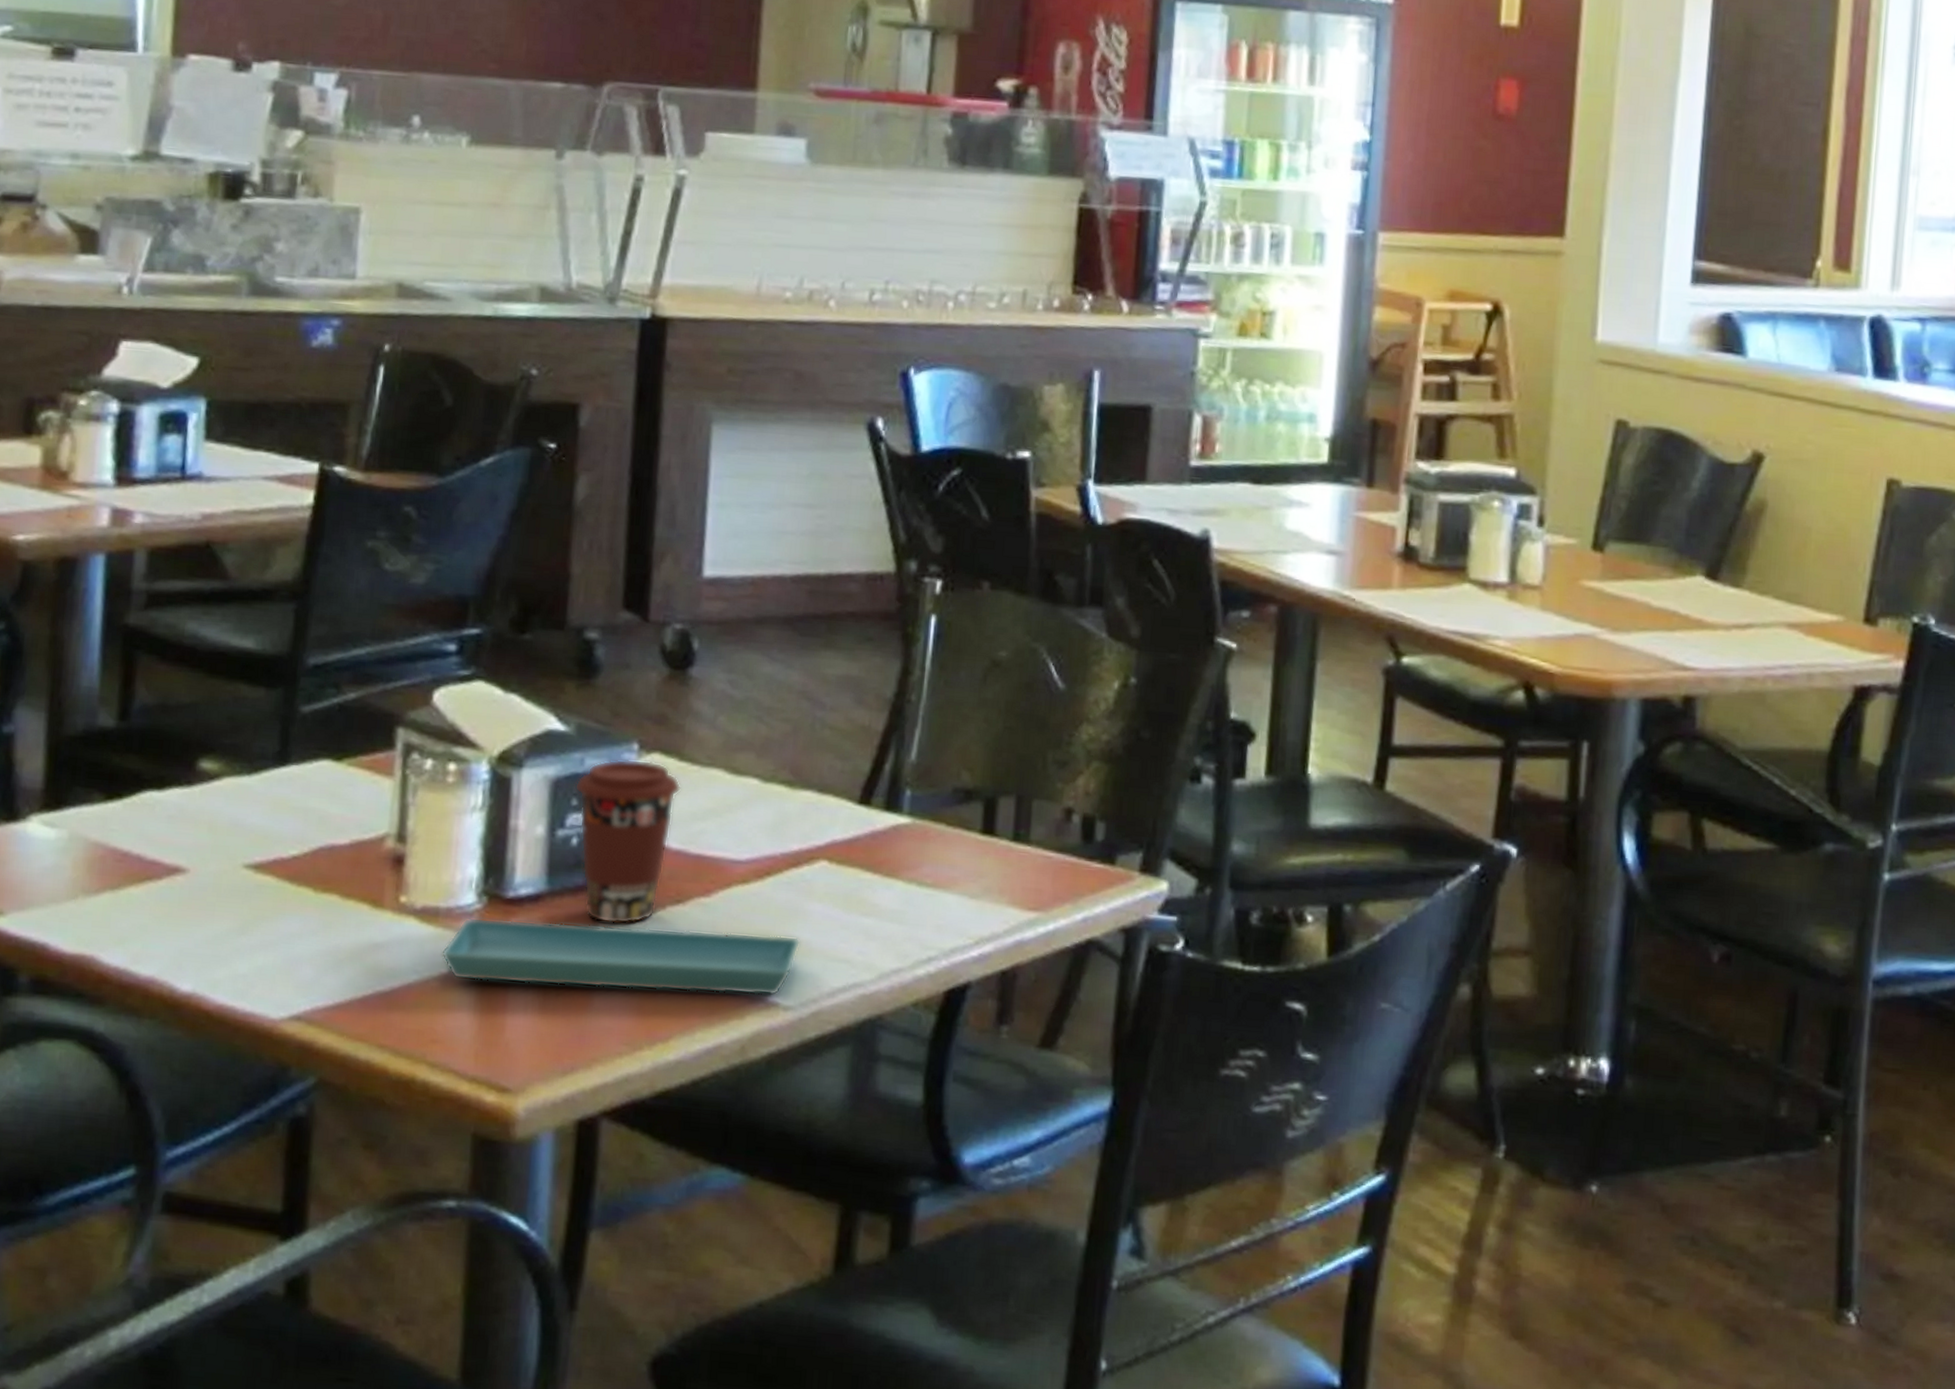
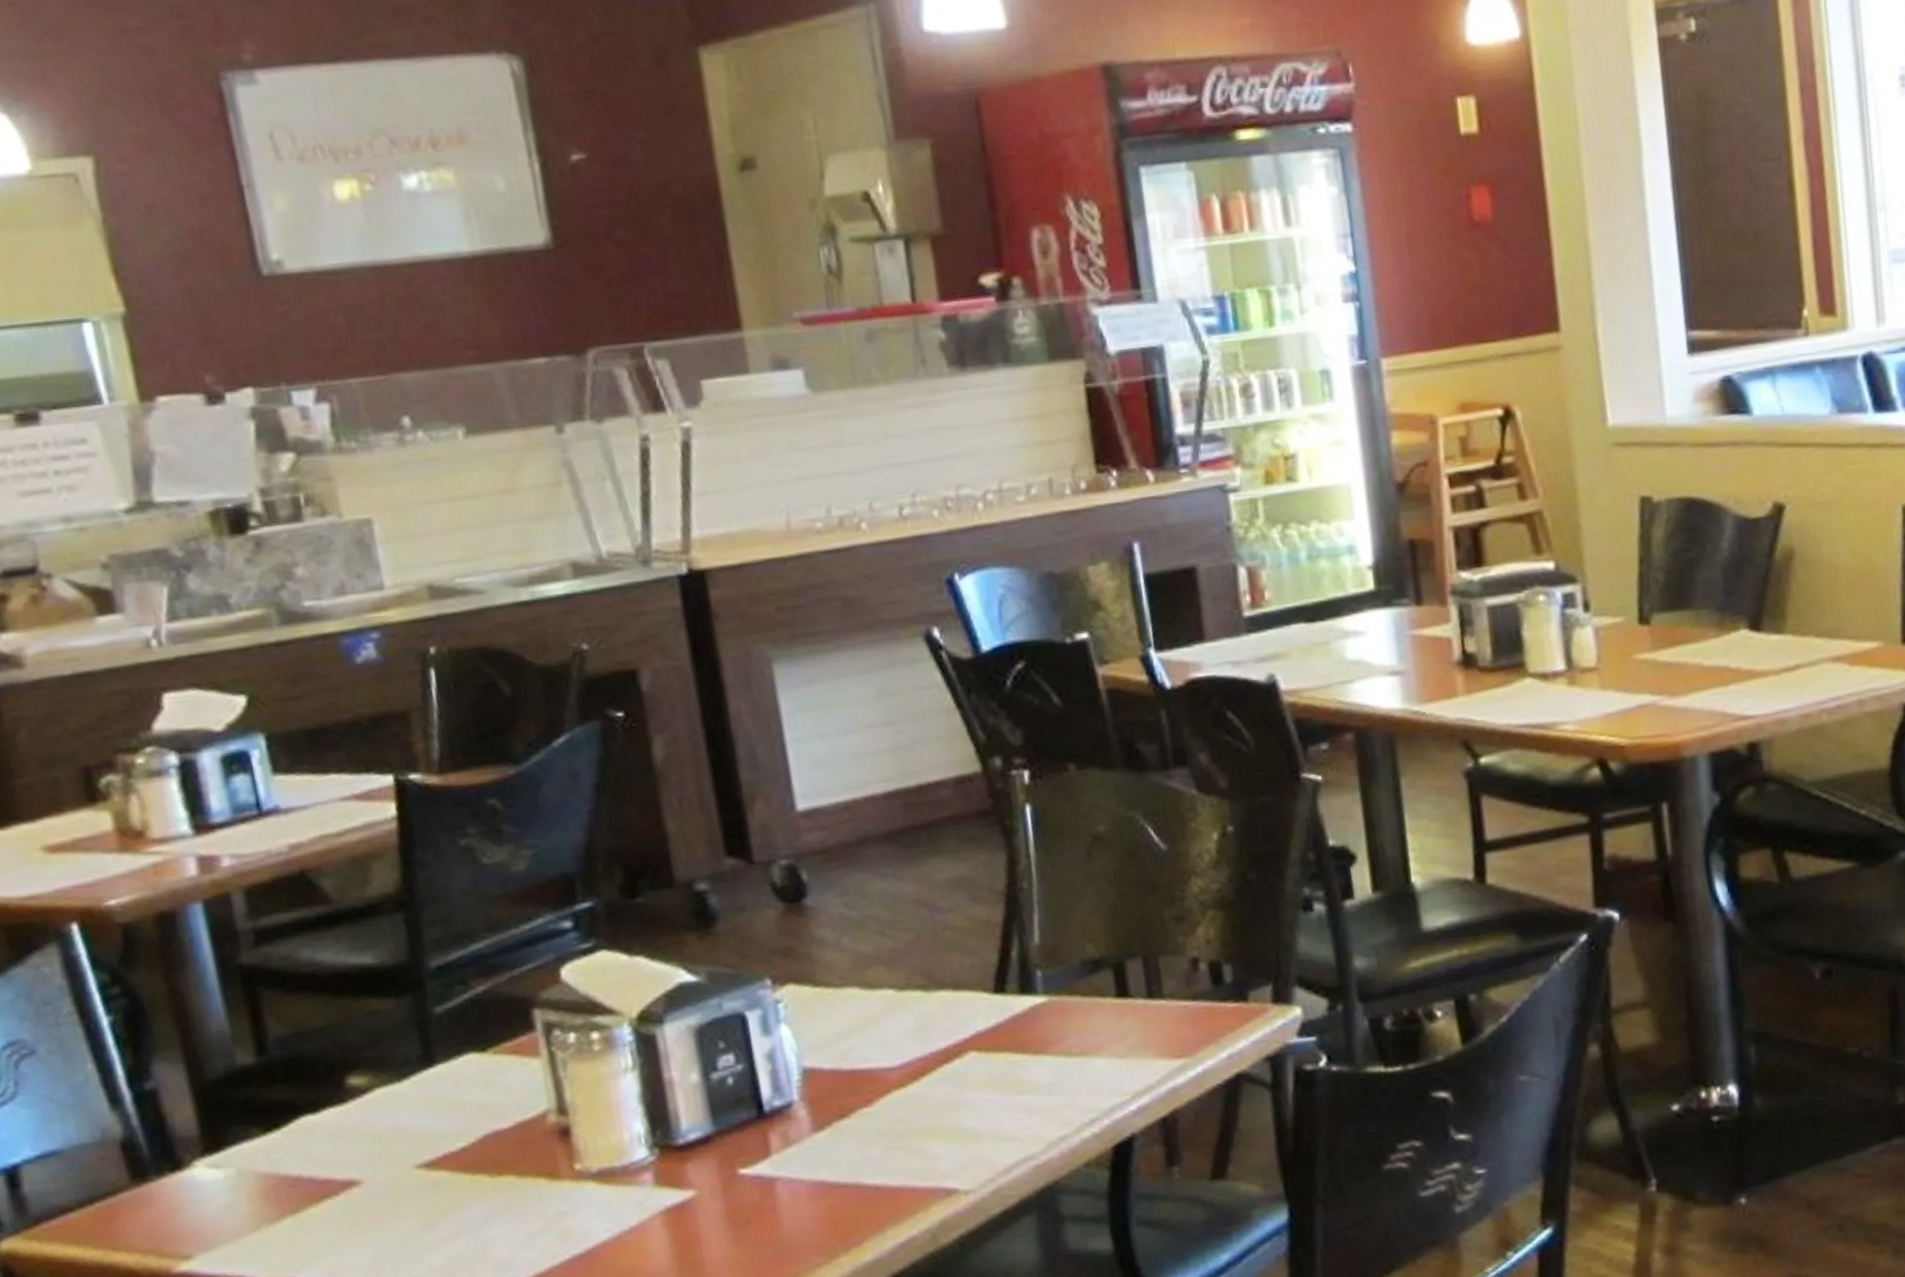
saucer: present [441,917,801,996] -> none [626,1126,968,1229]
coffee cup: present [574,759,681,924] -> none [718,992,823,1150]

